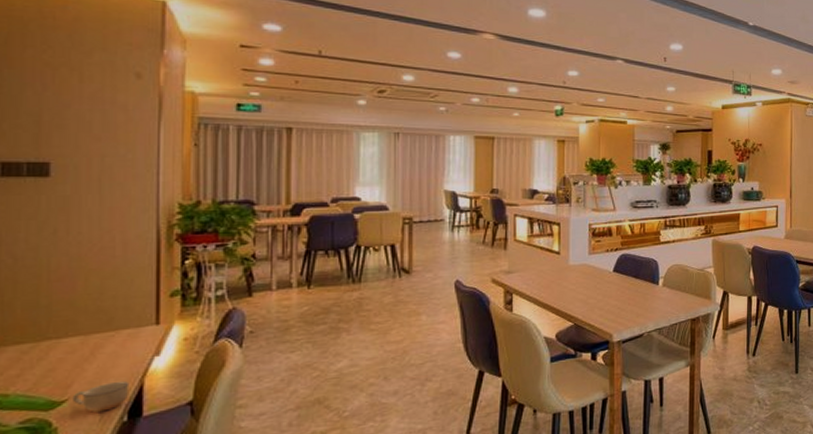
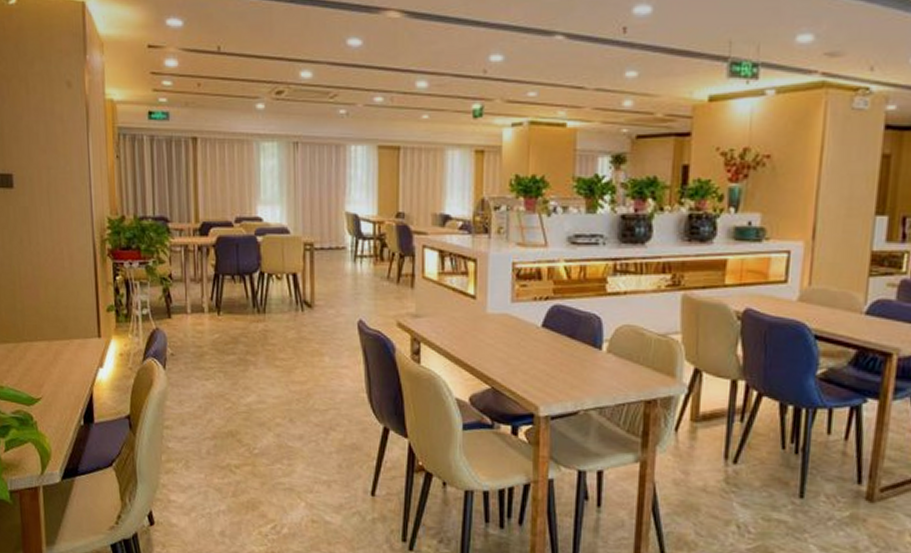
cup: present [72,380,130,413] -> none [44,387,84,413]

